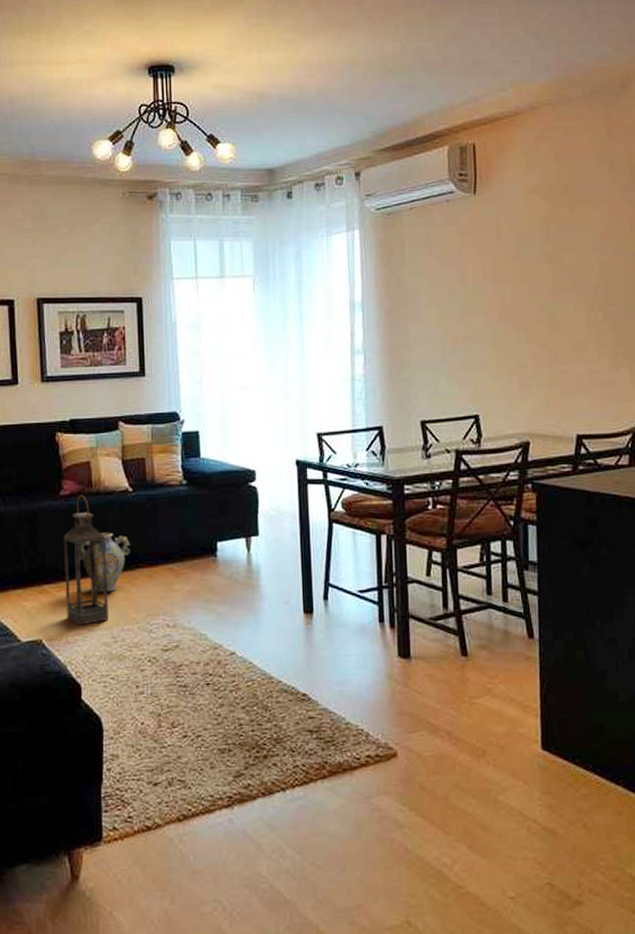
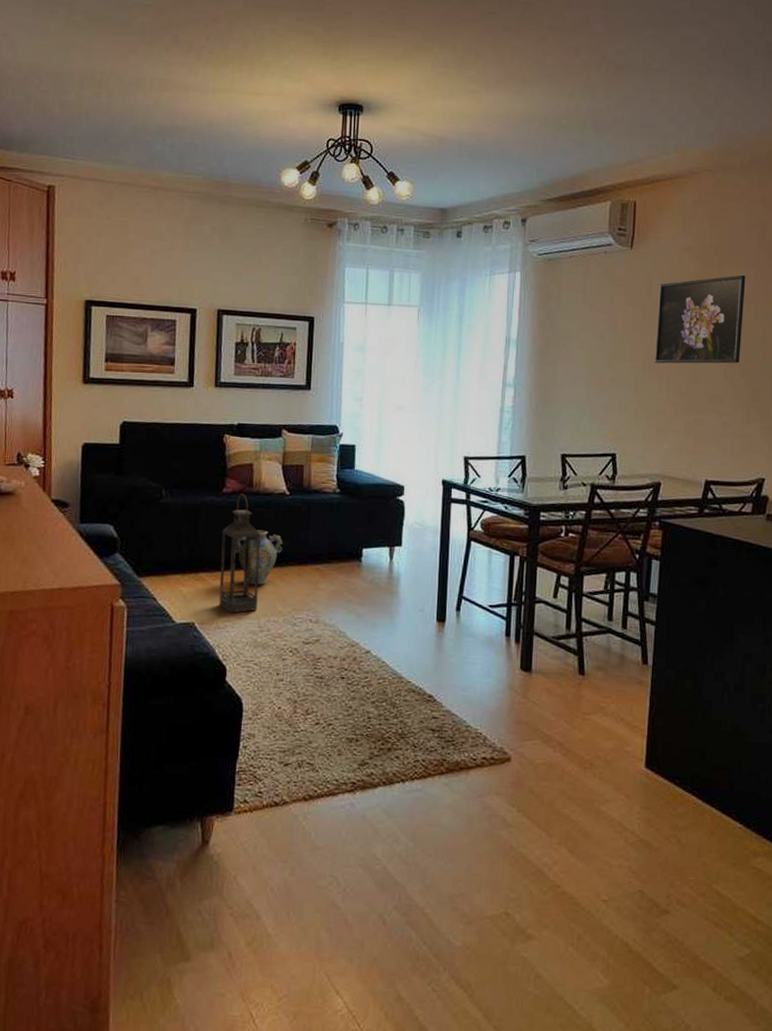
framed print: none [508,212,601,314] -> present [655,274,746,364]

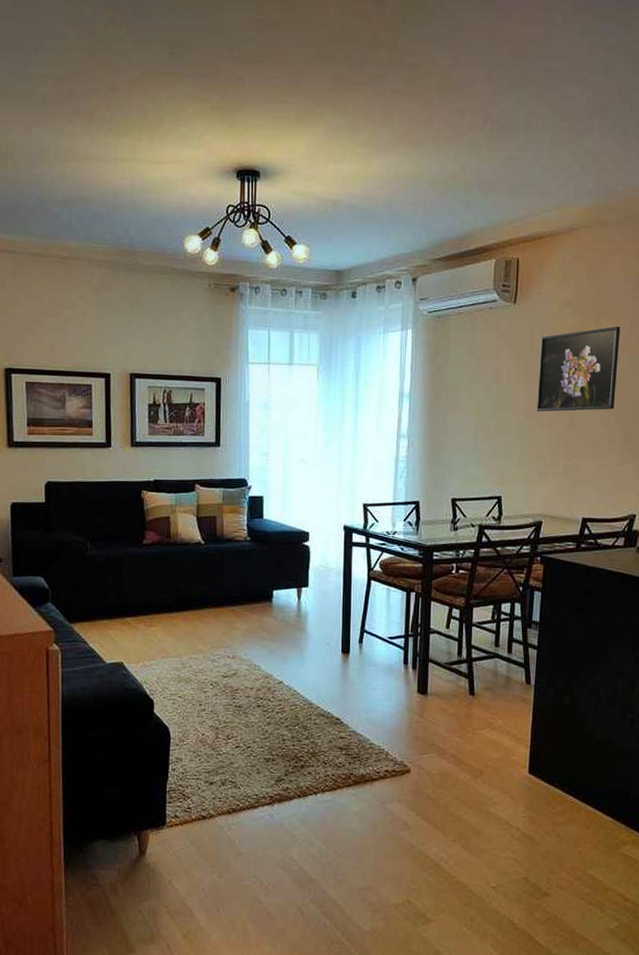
lantern: present [219,493,261,613] -> none [144,544,180,653]
ceramic jug: present [235,529,283,585] -> none [156,577,200,626]

